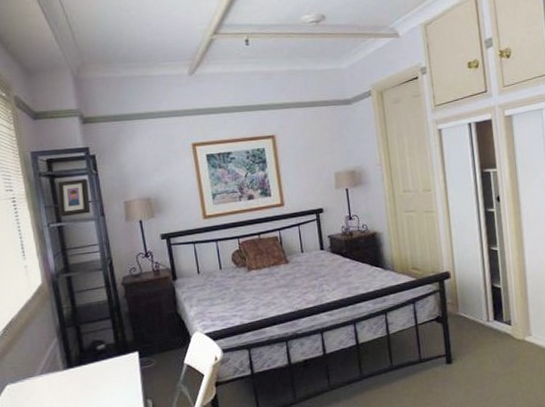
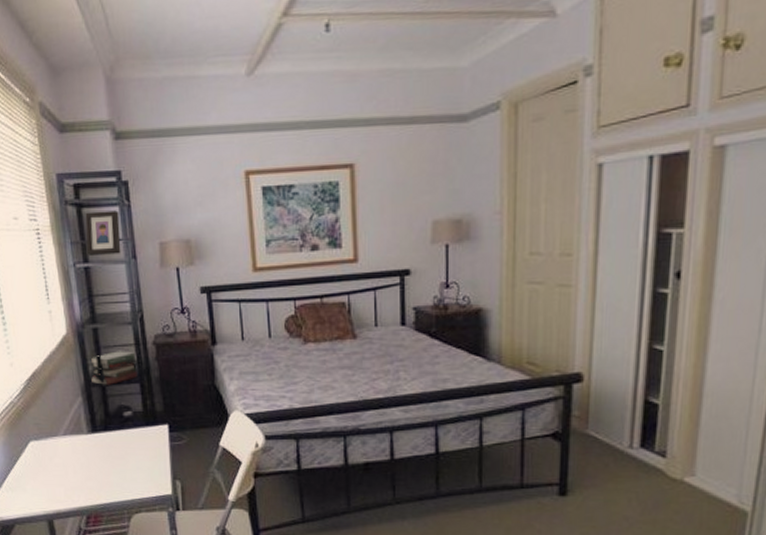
books: none [66,293,109,325] -> present [91,351,138,385]

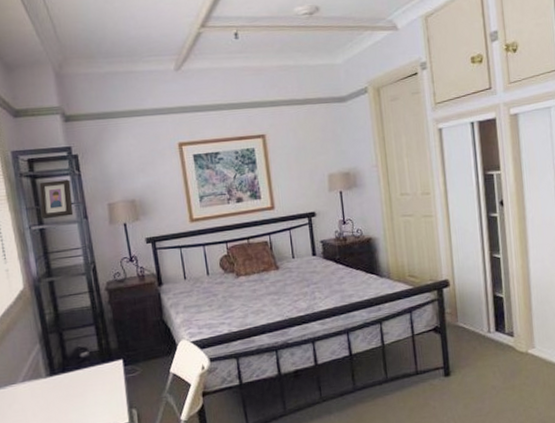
books: present [91,351,138,385] -> none [48,298,93,331]

